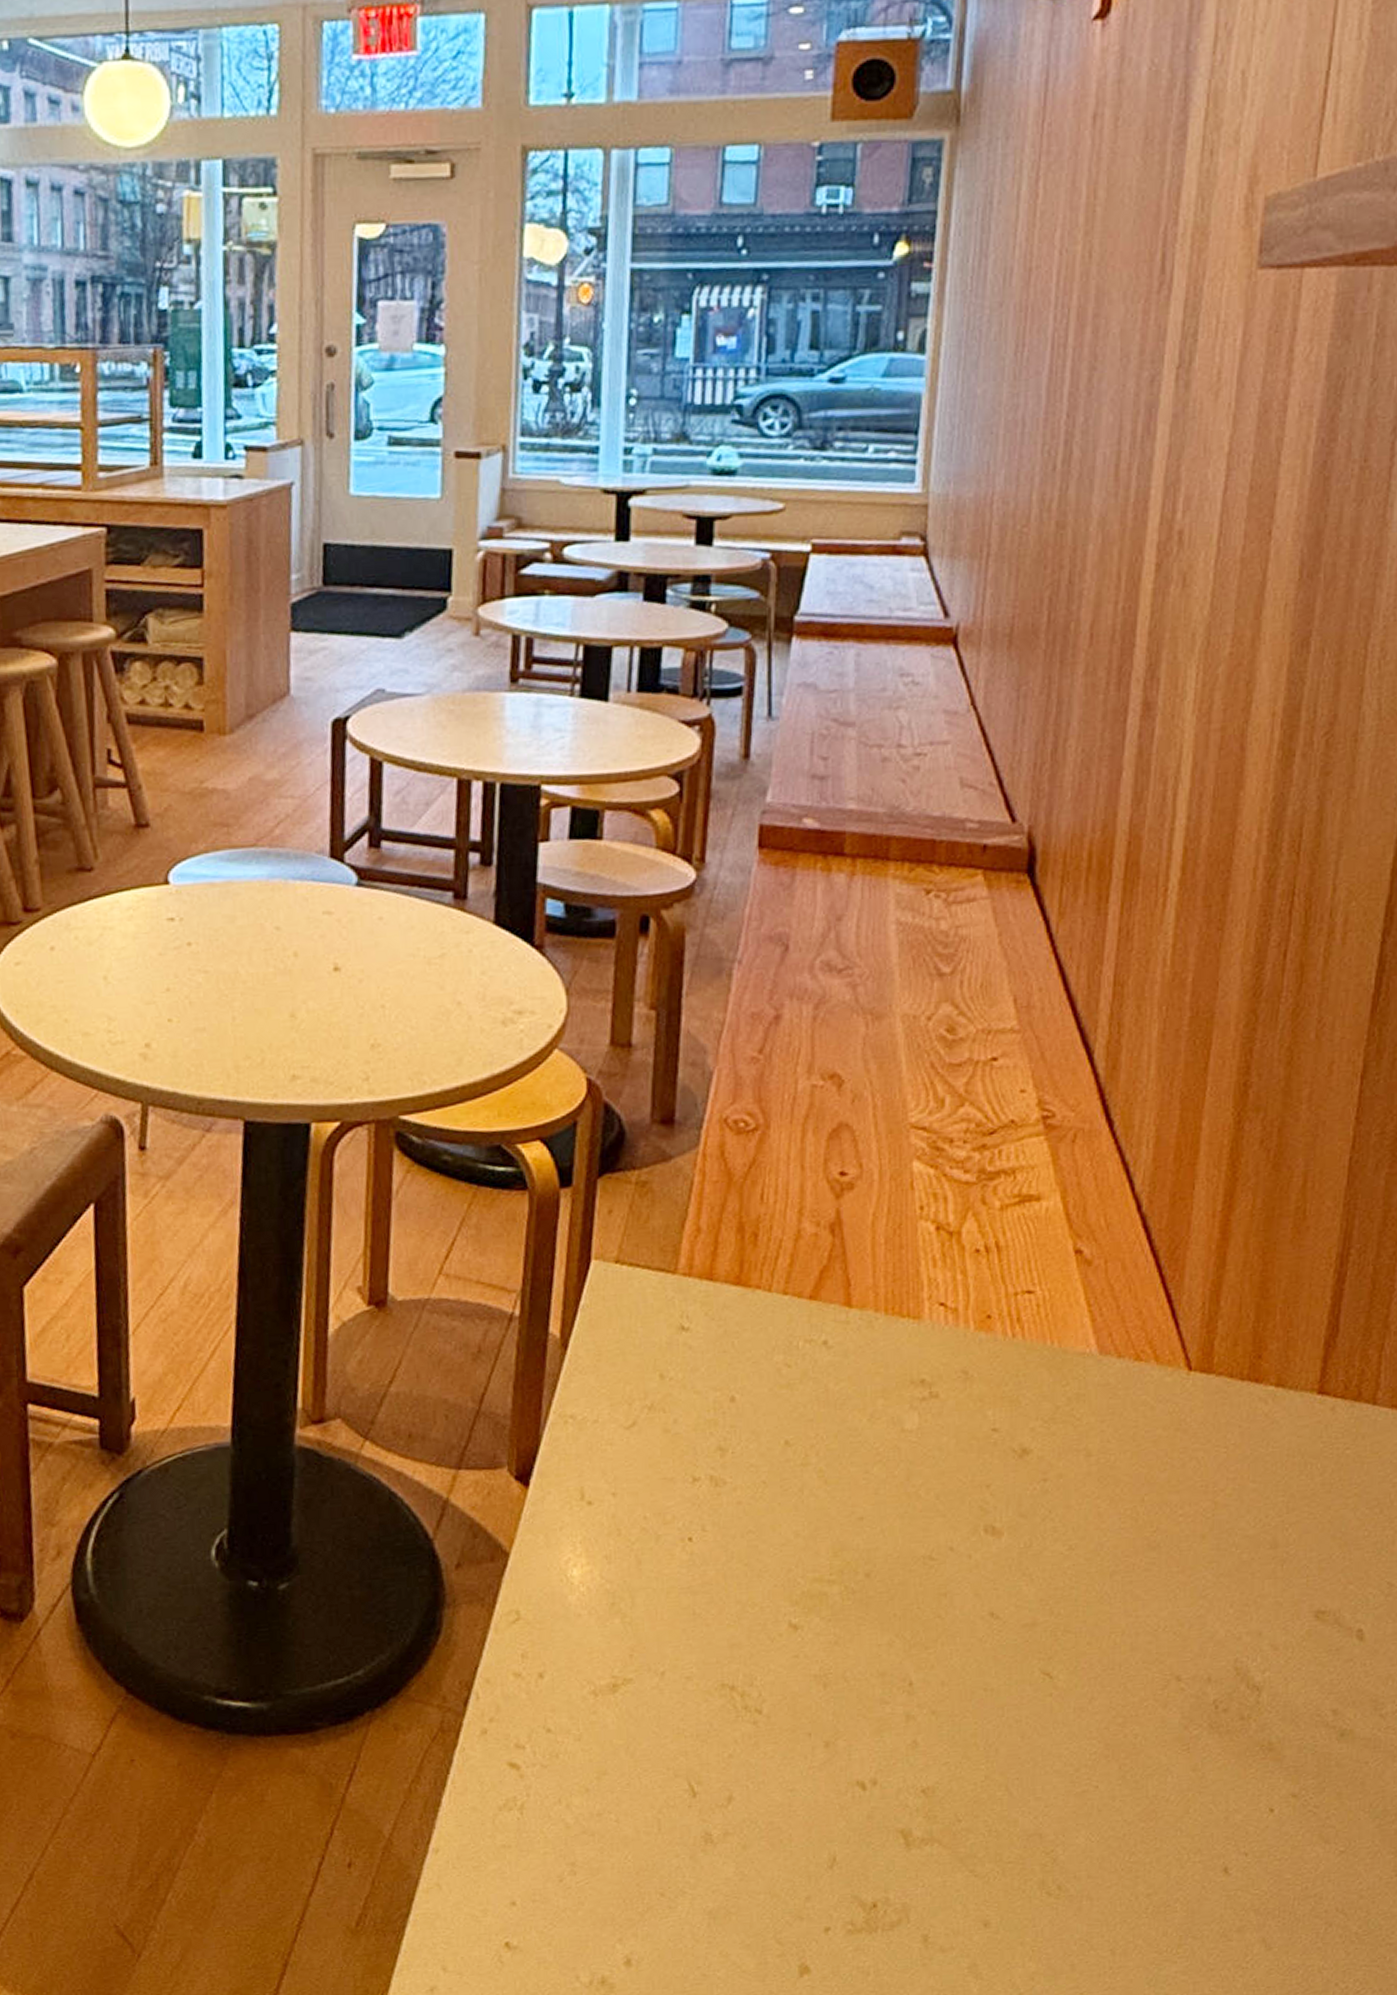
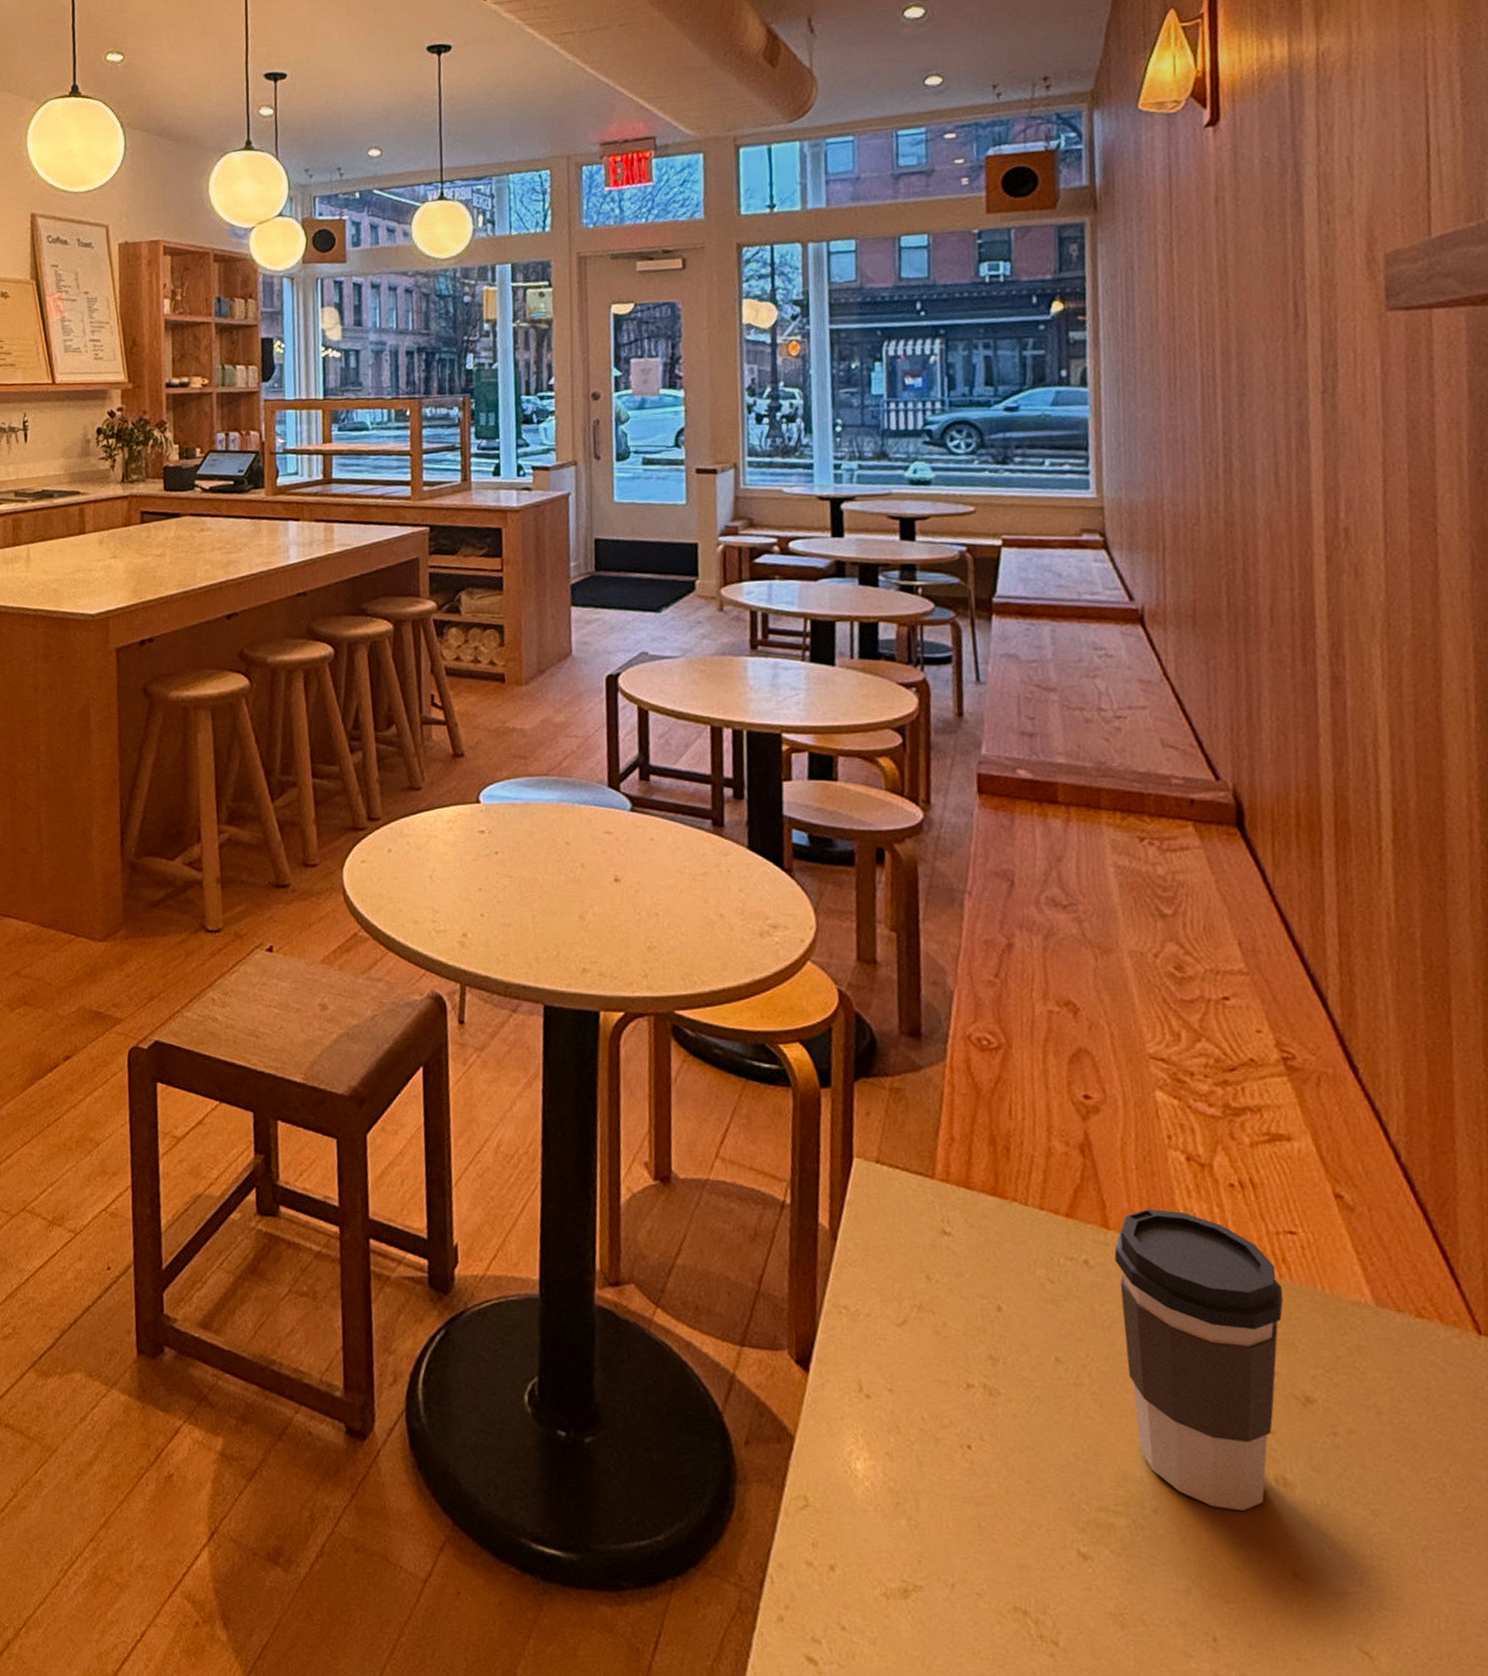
coffee cup: none [854,1282,1014,1564] -> present [1114,1209,1284,1511]

